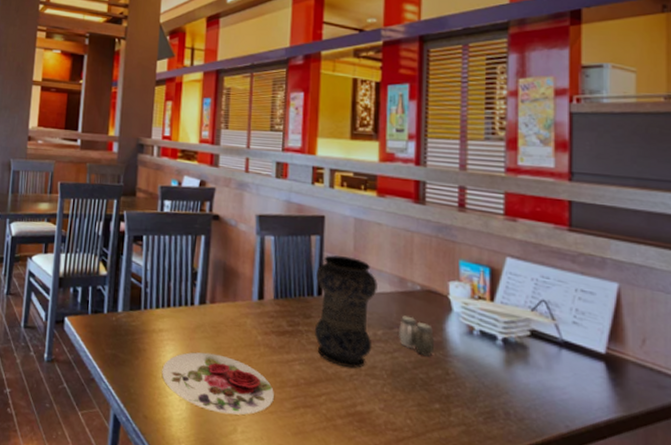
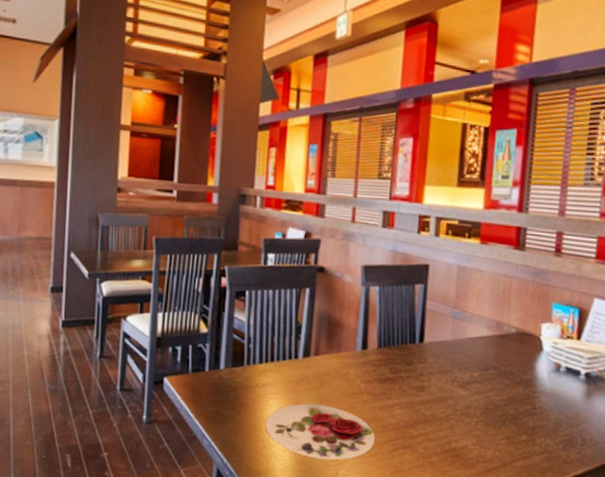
vase: present [315,255,378,368] -> none [415,303,476,409]
salt and pepper shaker: present [397,315,435,357] -> none [492,357,526,394]

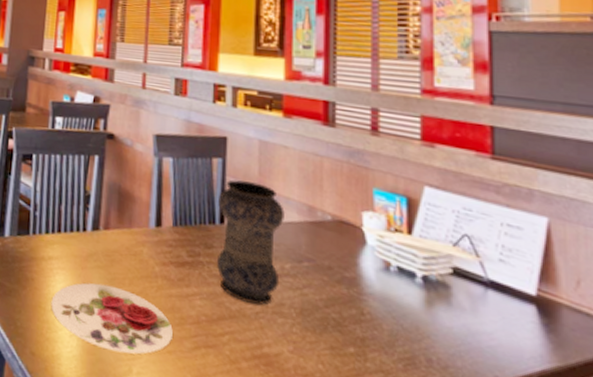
vase: none [415,303,476,409] -> present [217,179,285,305]

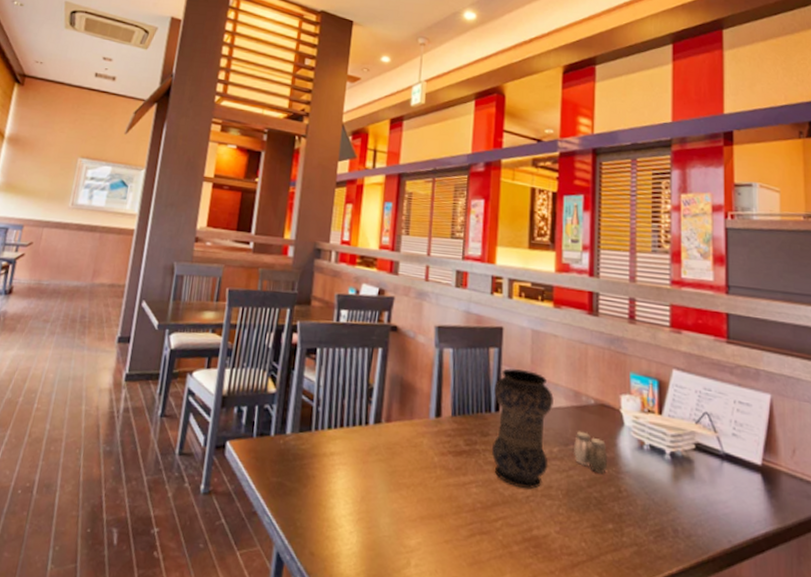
plate: present [51,282,173,354] -> none [331,476,450,546]
salt and pepper shaker: none [307,248,348,295] -> present [573,431,608,474]

